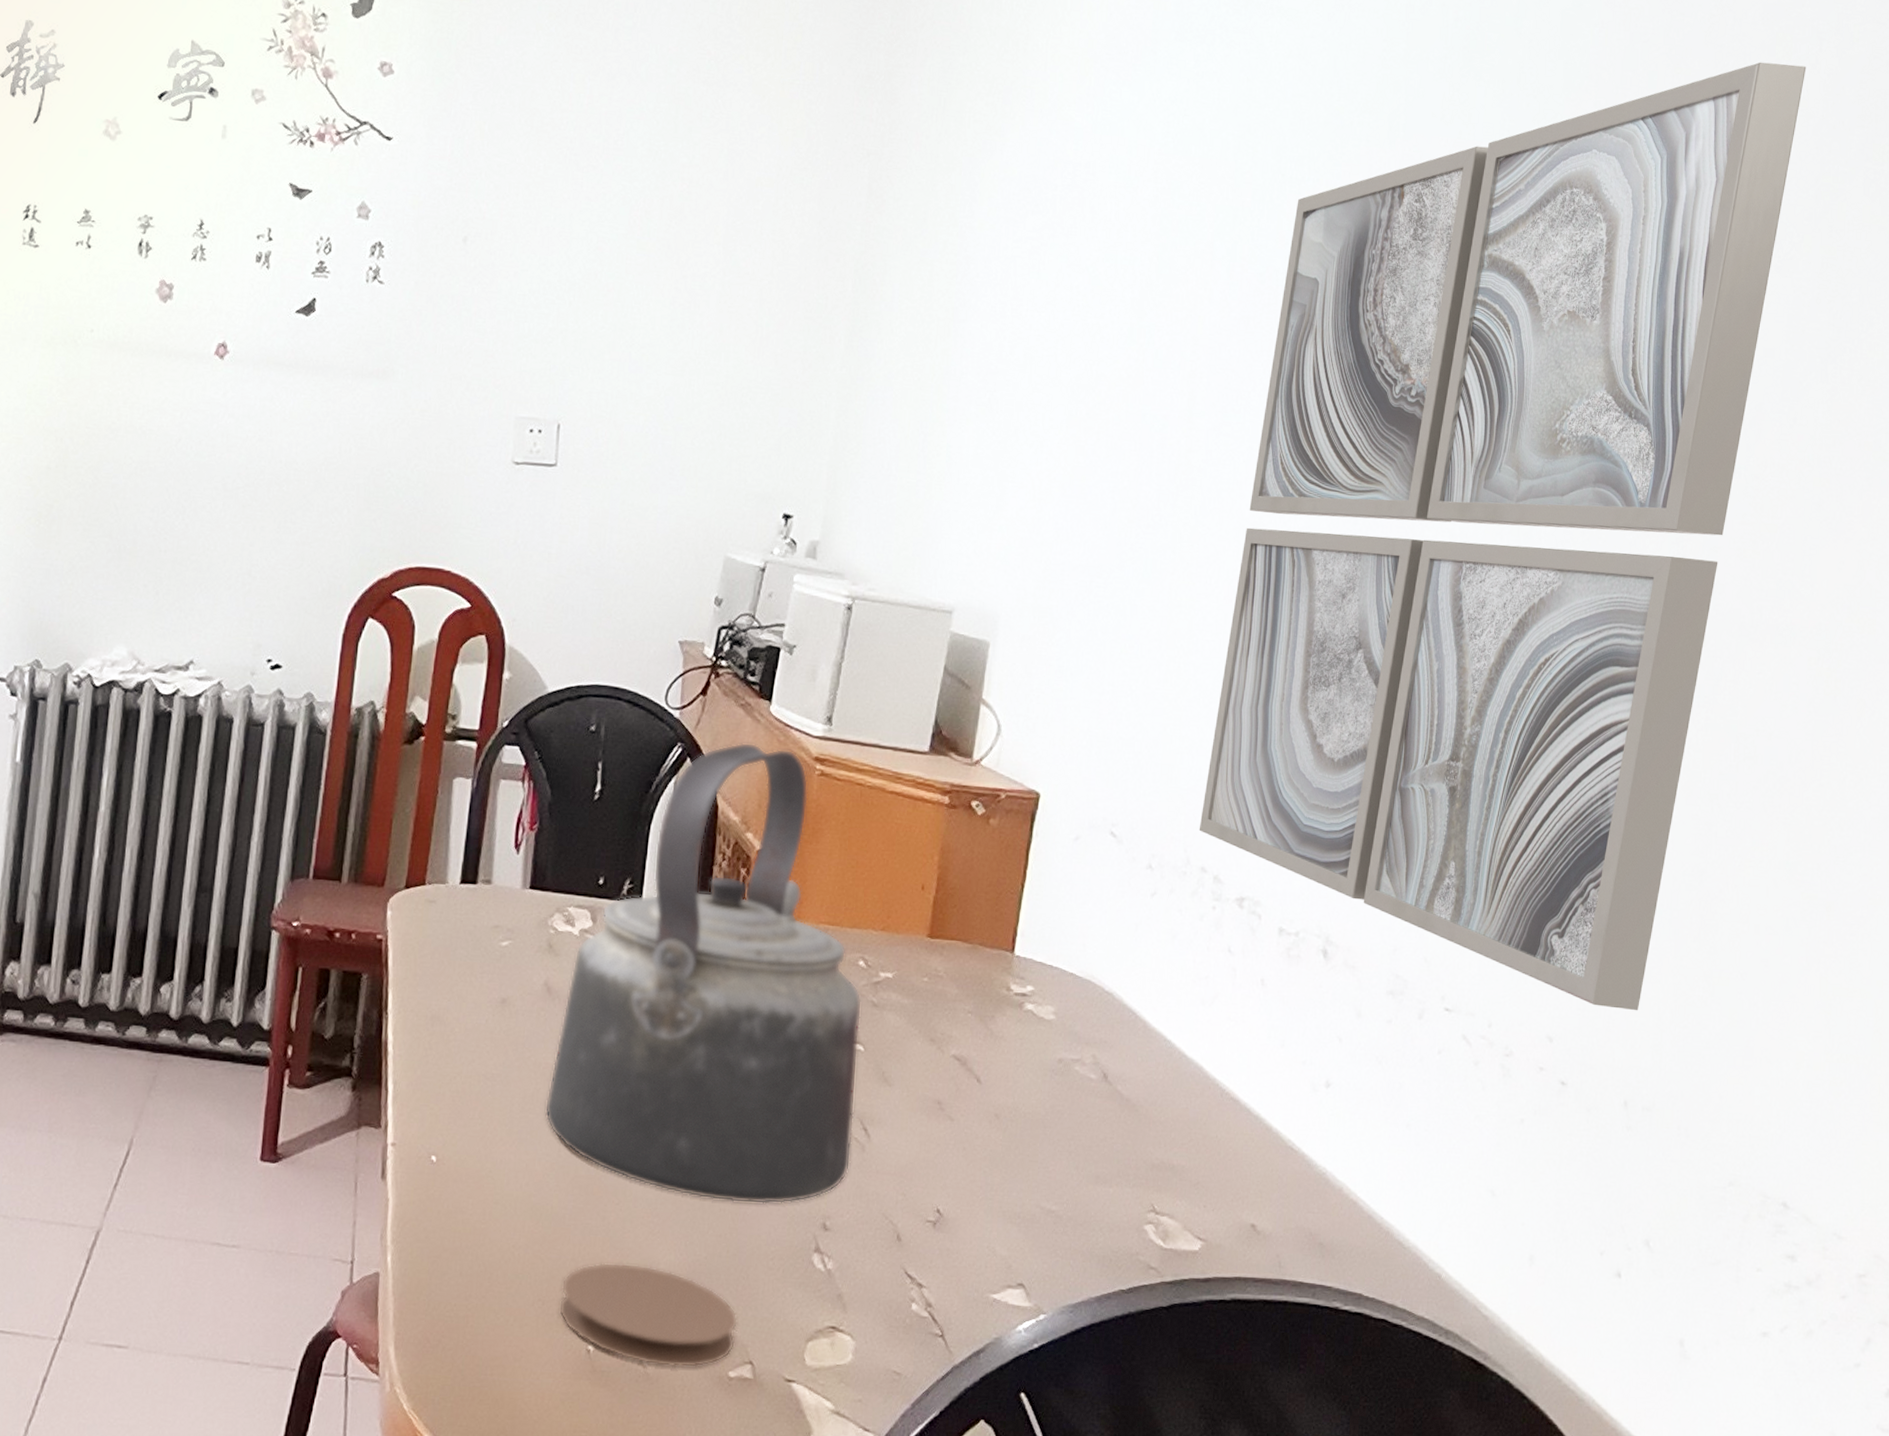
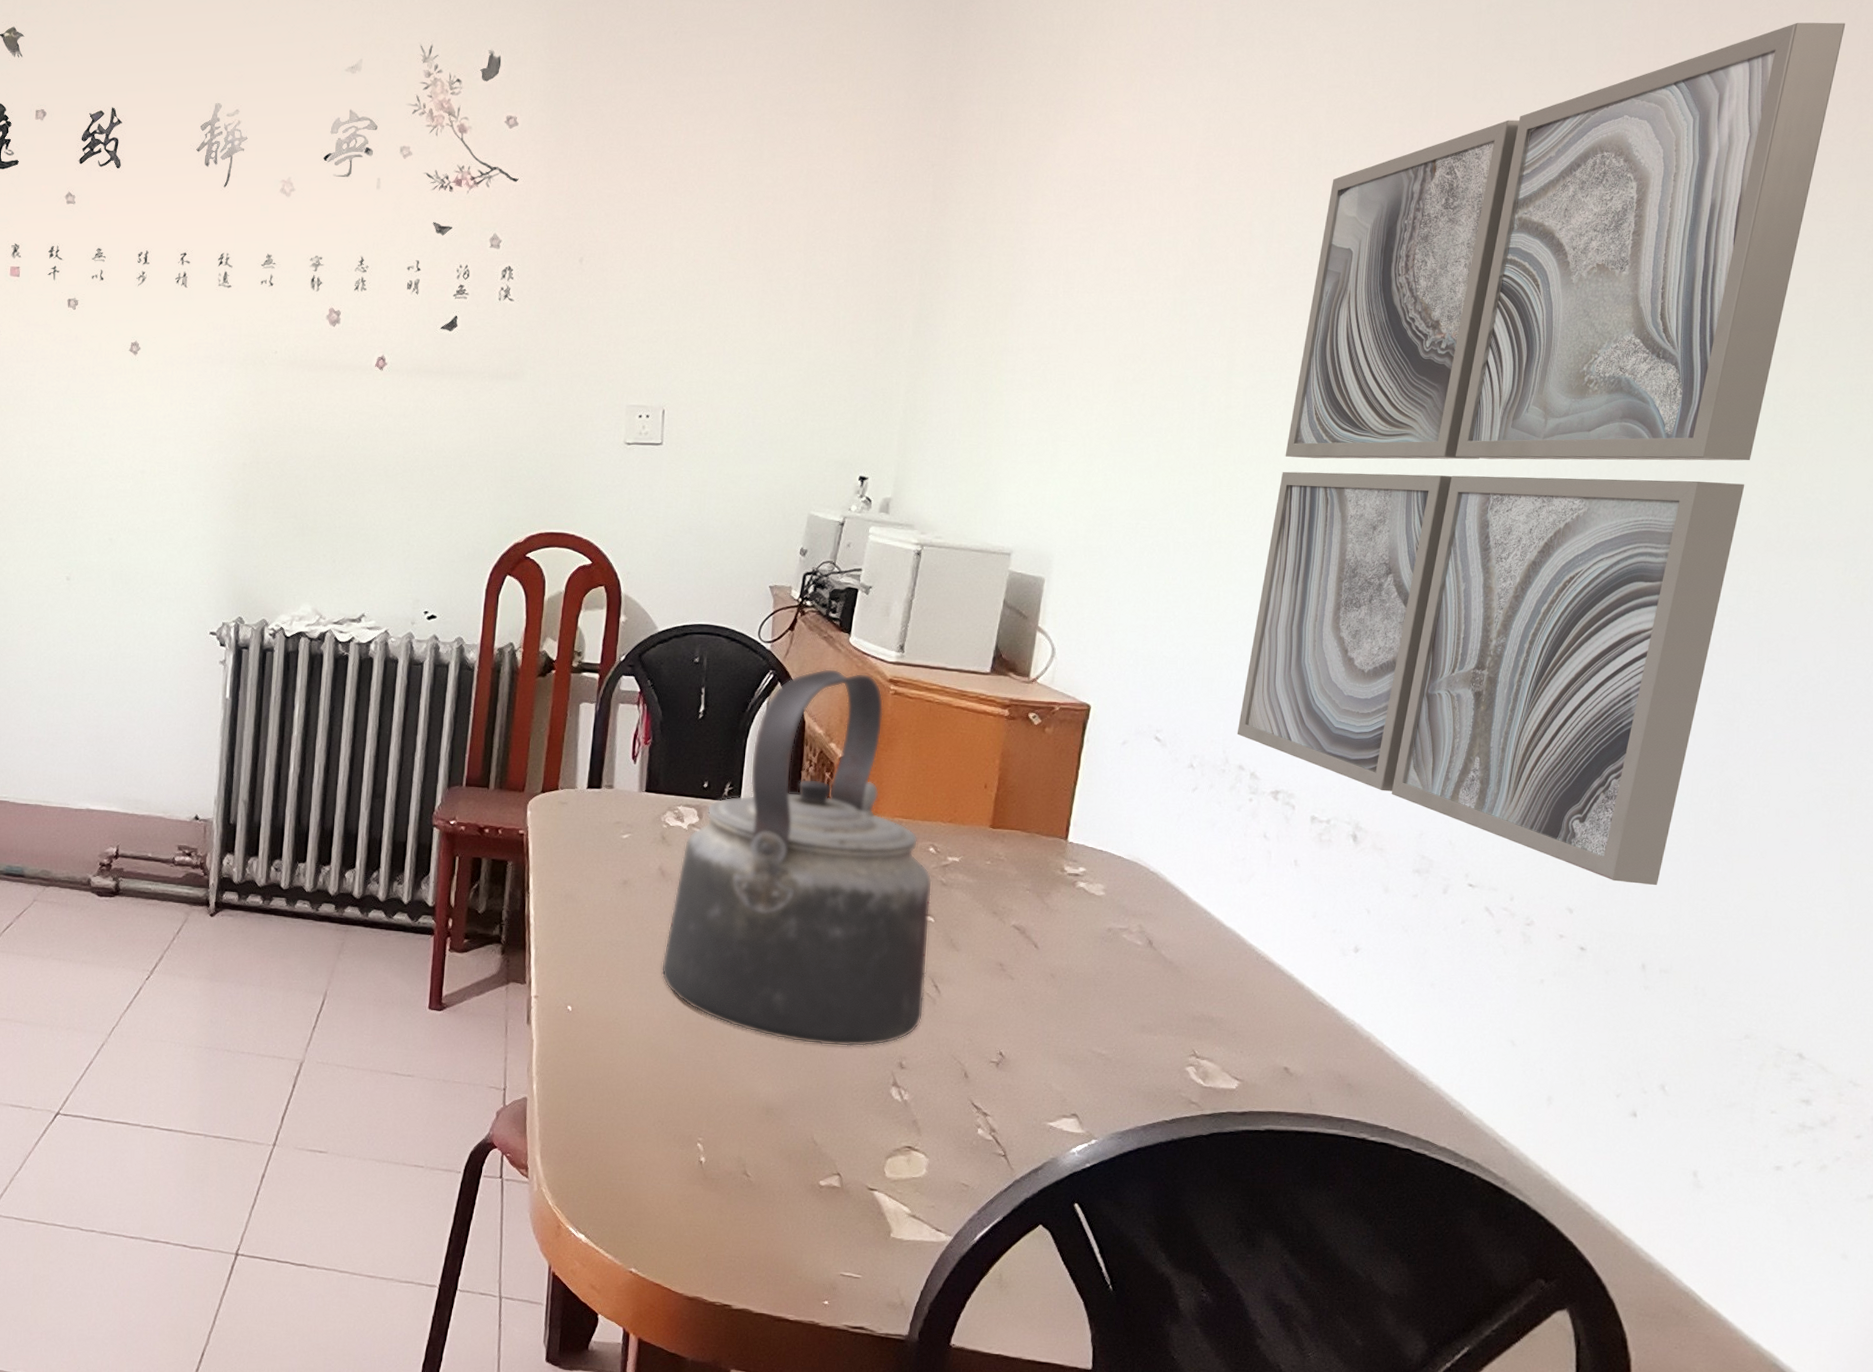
coaster: present [558,1262,738,1368] -> none [675,1092,828,1178]

